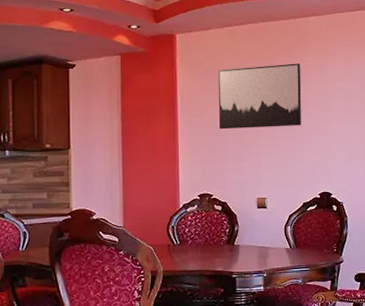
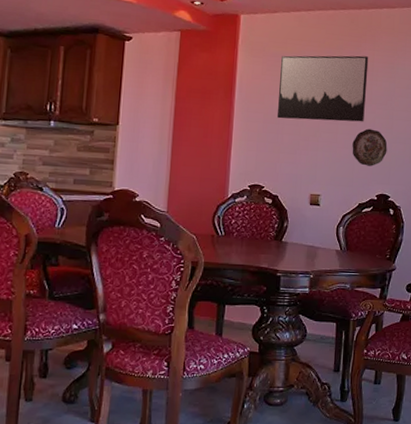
decorative plate: none [292,131,326,167] -> present [352,128,388,166]

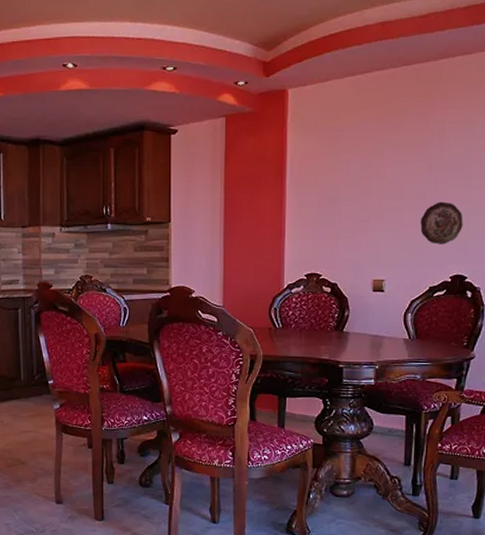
wall art: present [276,55,369,122] -> none [332,117,439,200]

